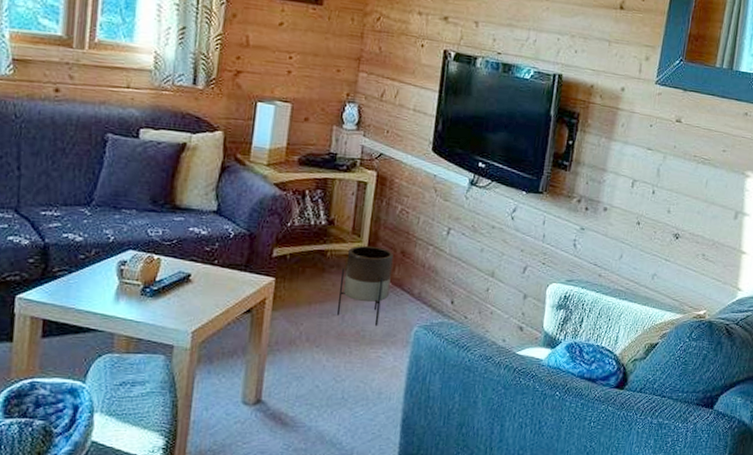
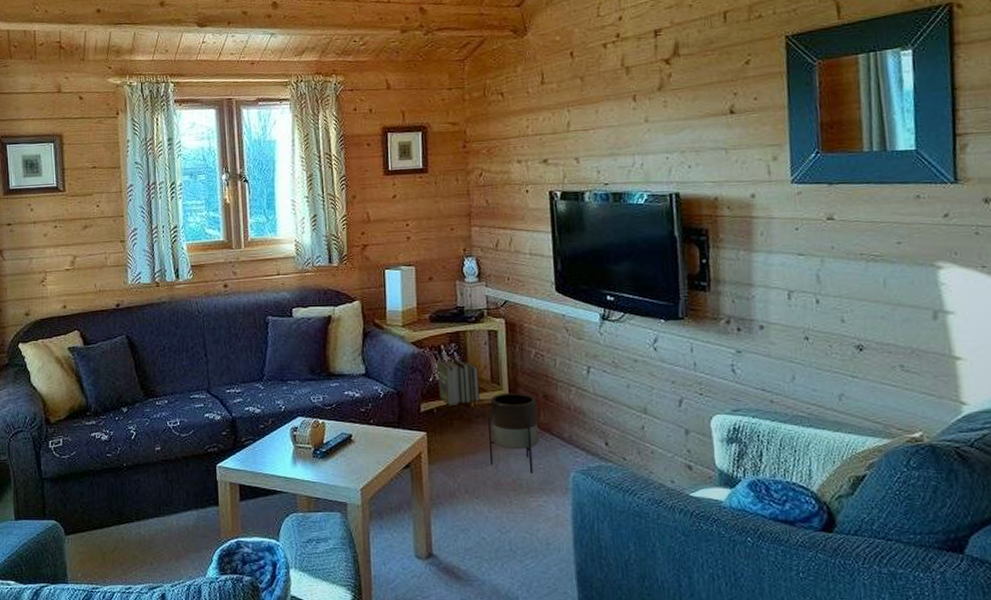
books: none [295,206,341,253] -> present [437,359,480,405]

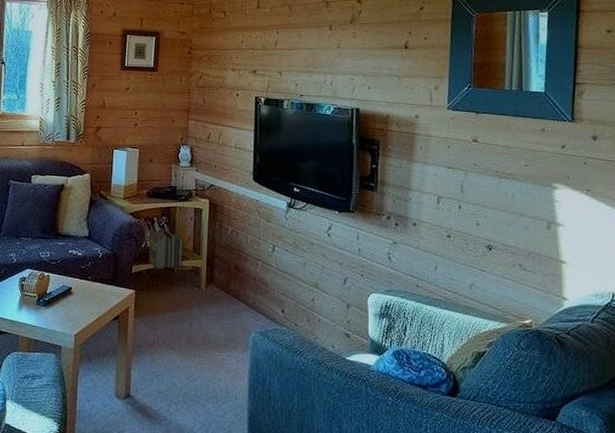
planter: present [488,392,539,474] -> none [185,262,228,332]

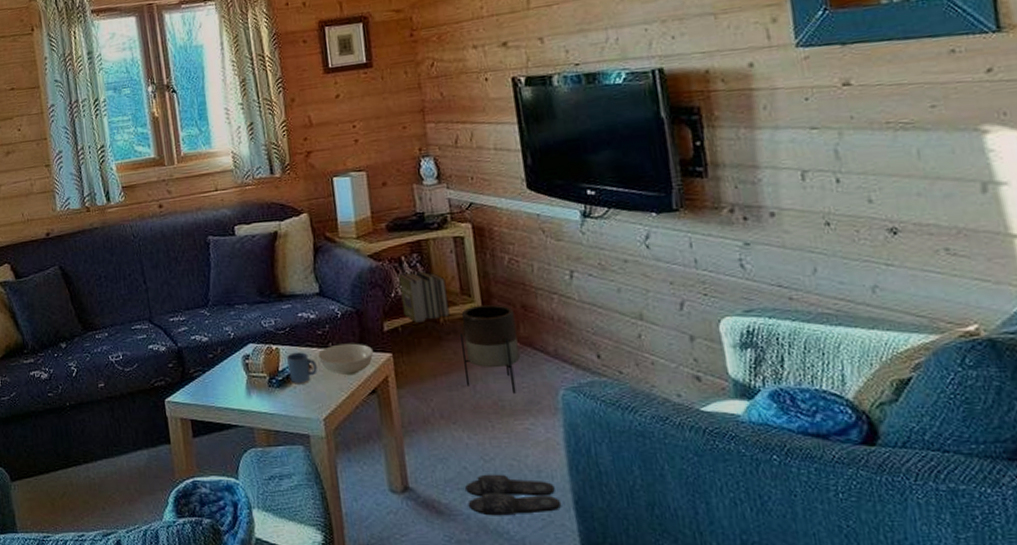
mug: none [54,280,77,306] -> present [287,352,317,384]
bowl: none [78,278,122,304] -> present [317,343,374,376]
slippers: none [172,390,238,424] -> present [465,474,561,516]
planter: none [185,262,228,332] -> present [460,304,520,394]

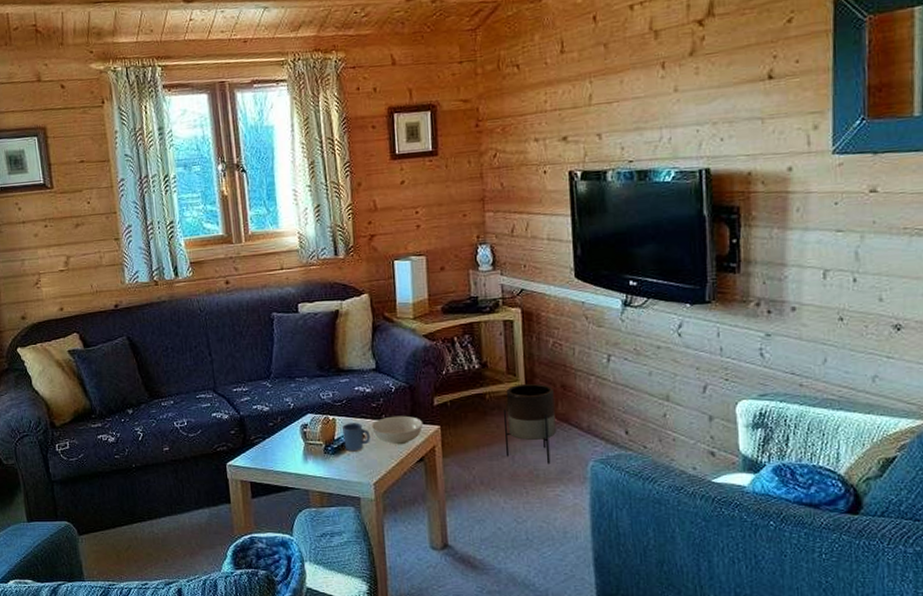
books: present [399,271,450,323] -> none [450,351,496,398]
slippers: present [465,474,561,516] -> none [499,534,582,570]

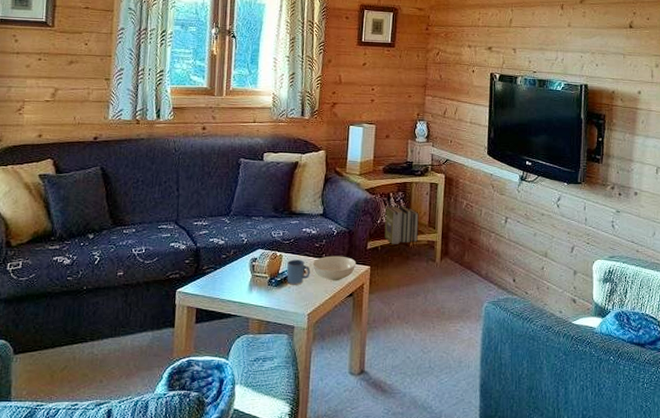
books: none [450,351,496,398] -> present [384,205,419,244]
planter: present [504,383,556,464] -> none [420,235,463,303]

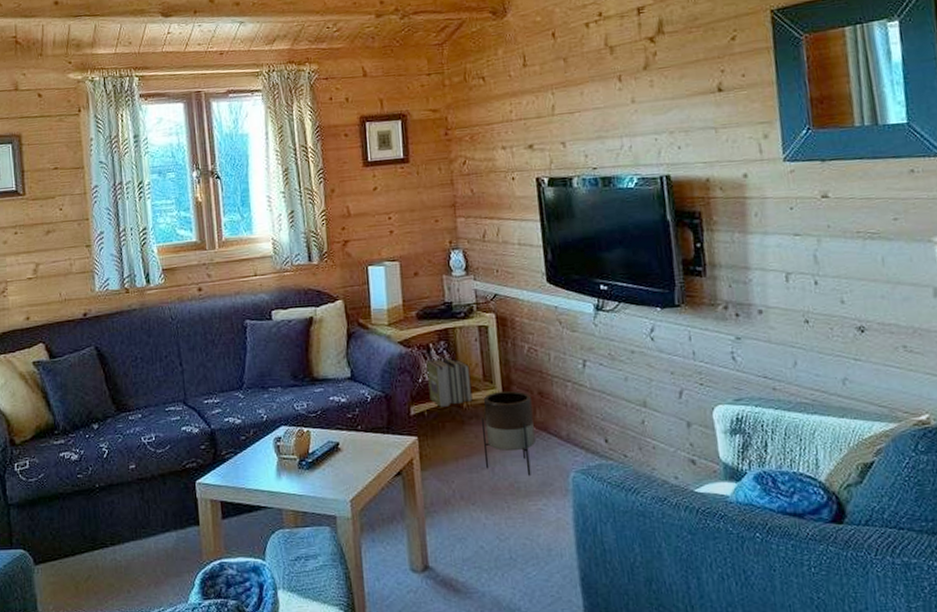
mug: present [286,259,310,285] -> none [317,434,346,466]
bowl: present [312,255,357,281] -> none [346,426,401,458]
planter: none [420,235,463,303] -> present [482,390,535,476]

